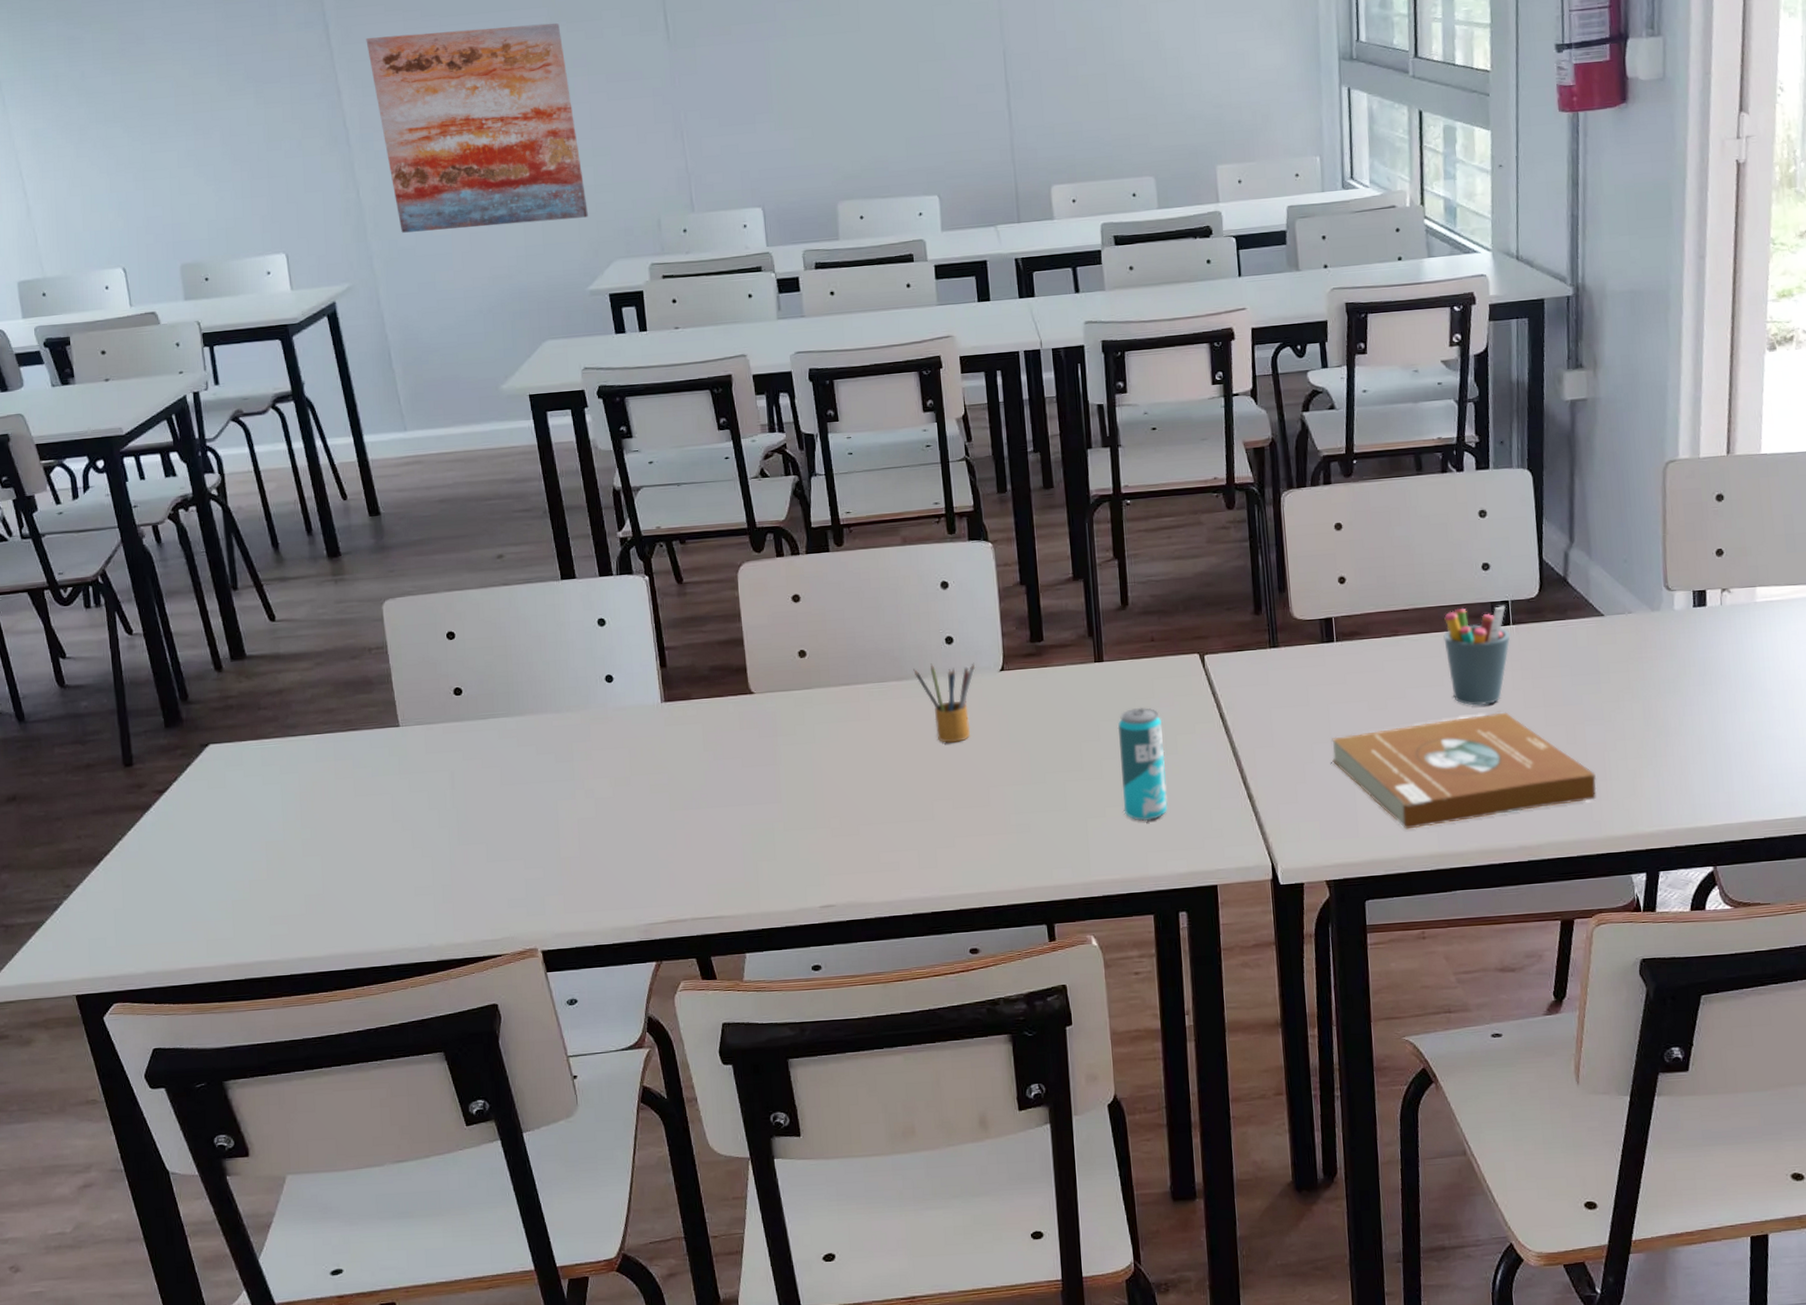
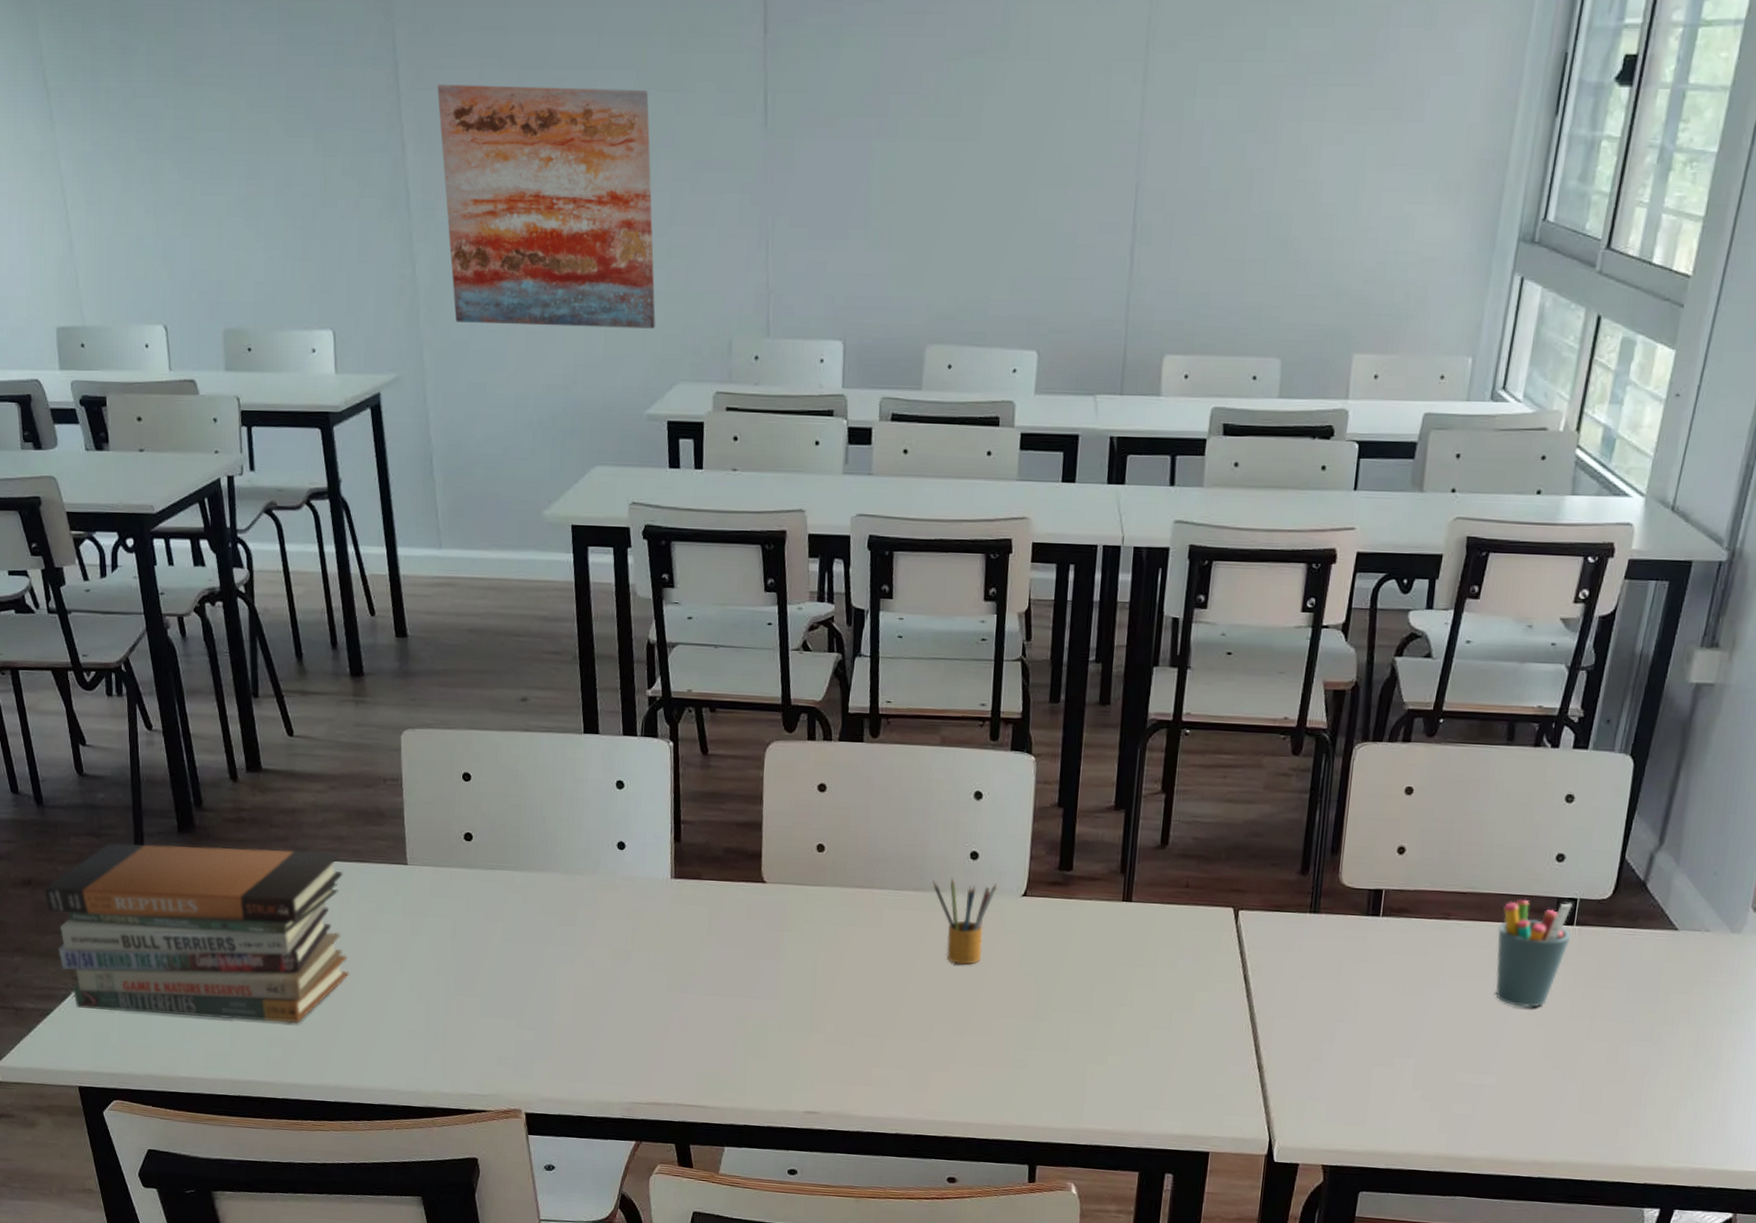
book stack: none [30,724,350,915] -> present [44,843,349,1023]
beverage can: present [1117,707,1168,821] -> none [1127,956,1182,1077]
book: present [1332,712,1597,830] -> none [1353,1017,1630,1126]

